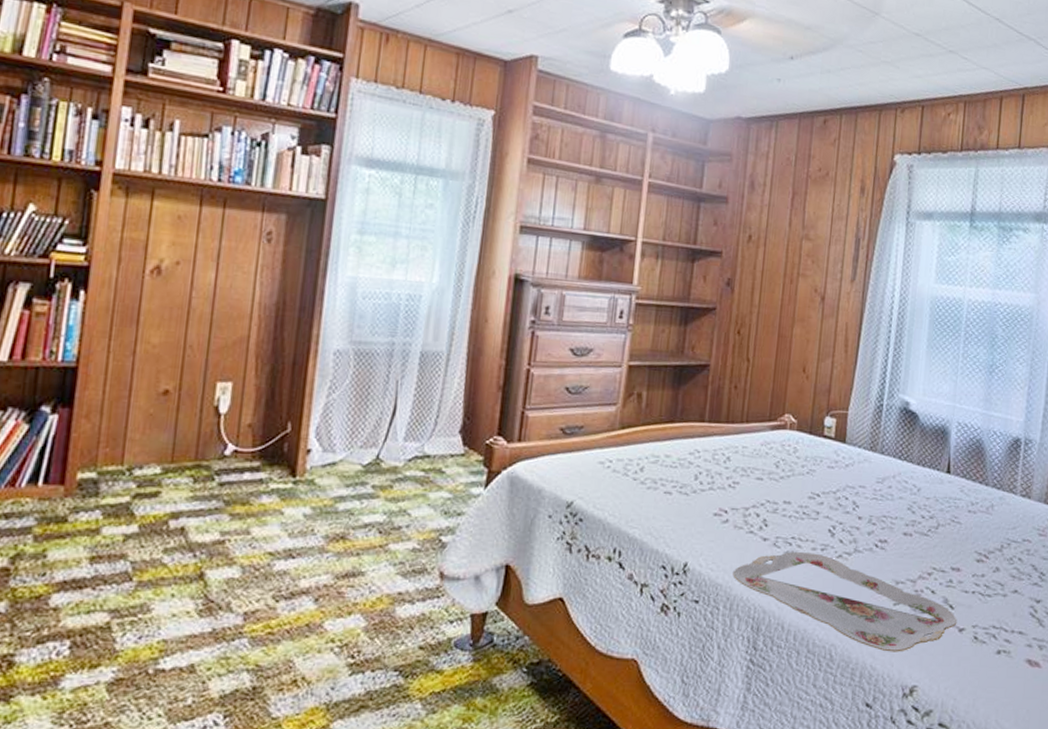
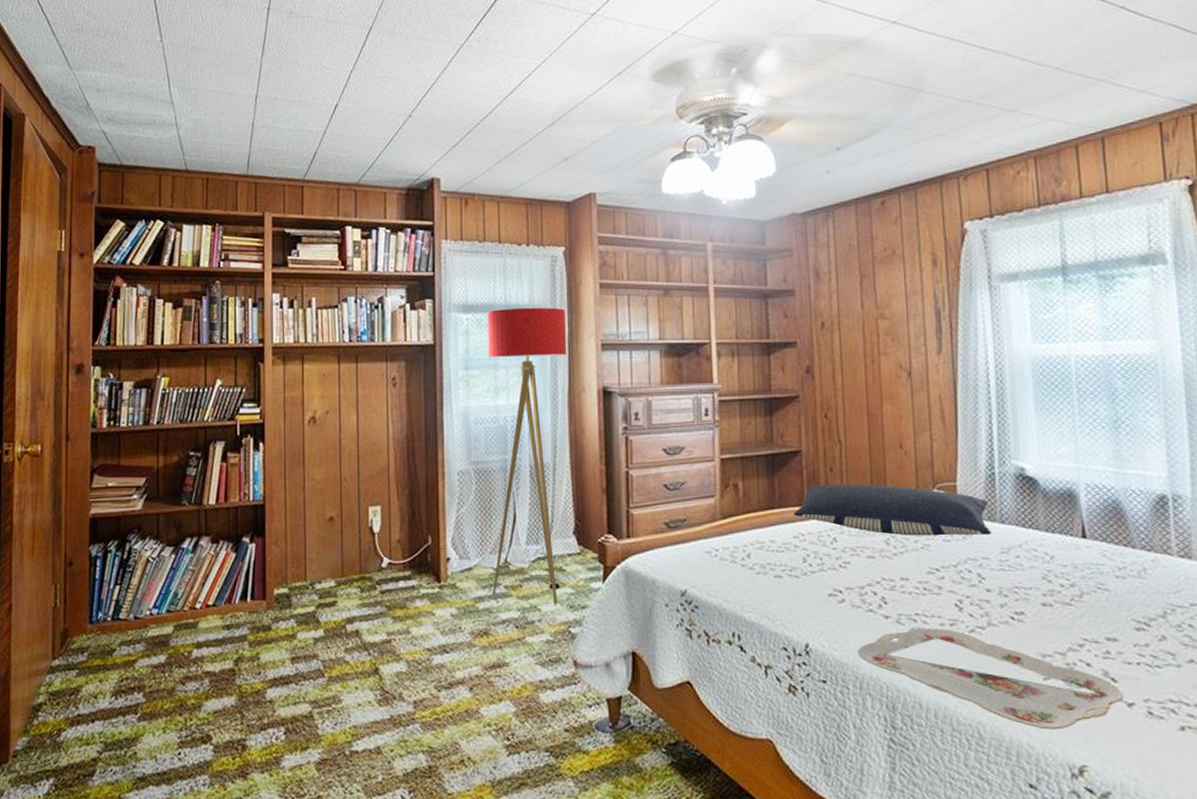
floor lamp: none [357,169,486,510] -> present [487,307,567,605]
pillow: none [692,401,872,465] -> present [793,483,991,536]

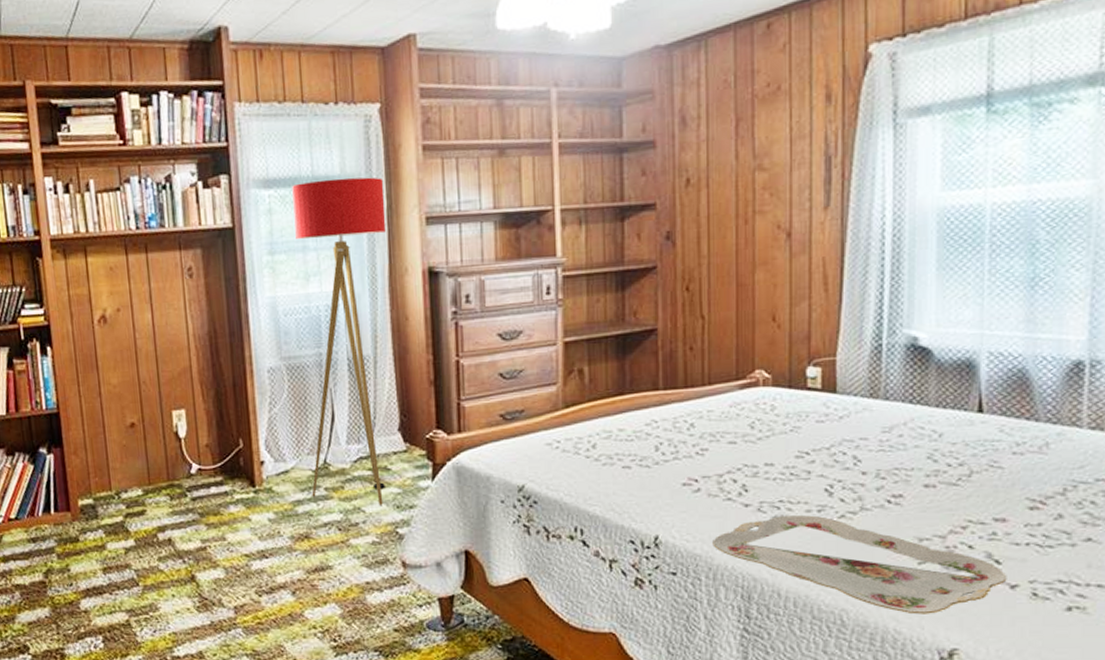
pillow: present [793,483,991,536] -> none [645,363,872,418]

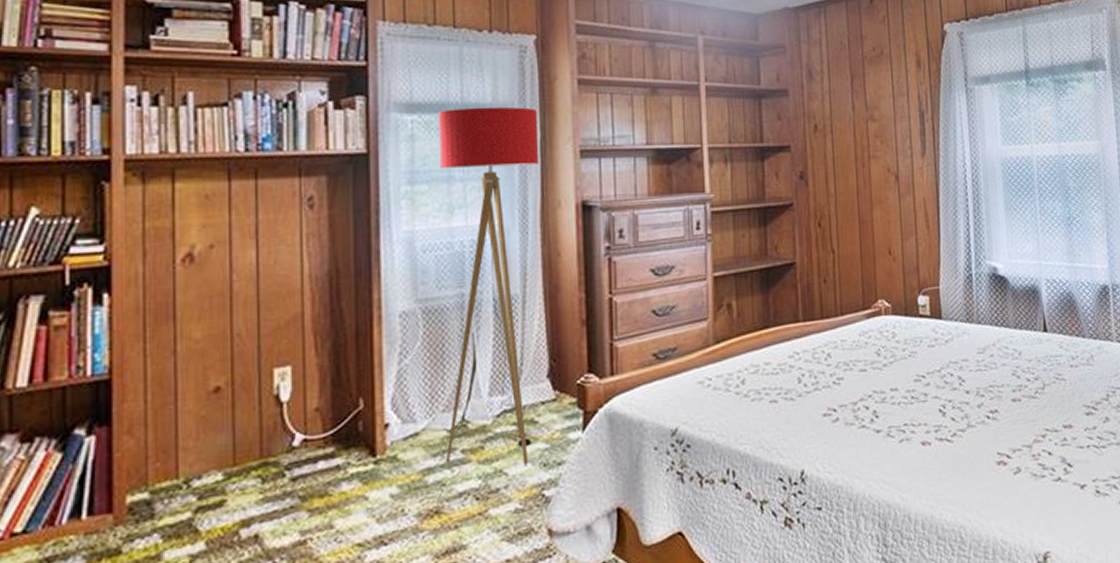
serving tray: present [712,515,1007,614] -> none [851,435,1078,523]

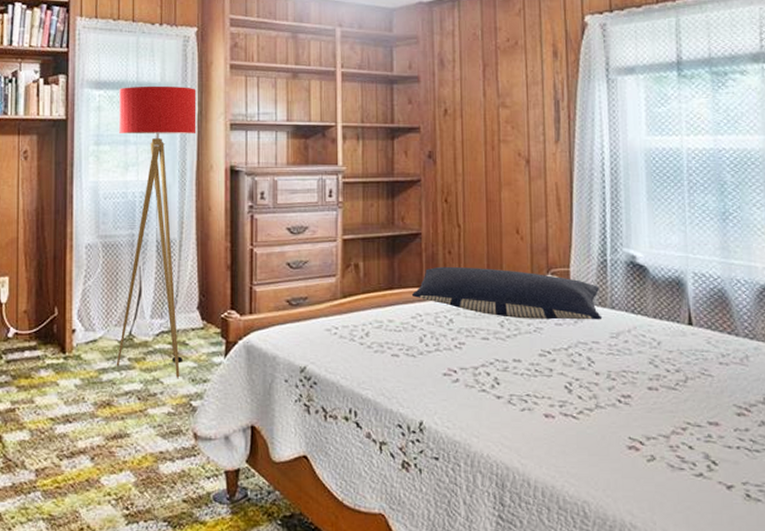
pillow: none [787,294,969,345] -> present [411,266,601,320]

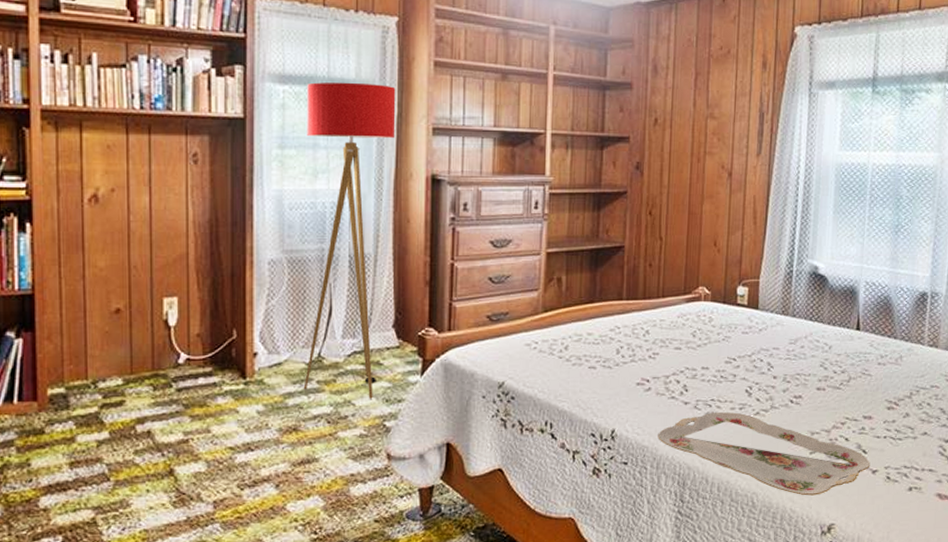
pillow: present [411,266,601,320] -> none [611,279,784,329]
serving tray: none [470,409,724,510] -> present [658,412,871,496]

